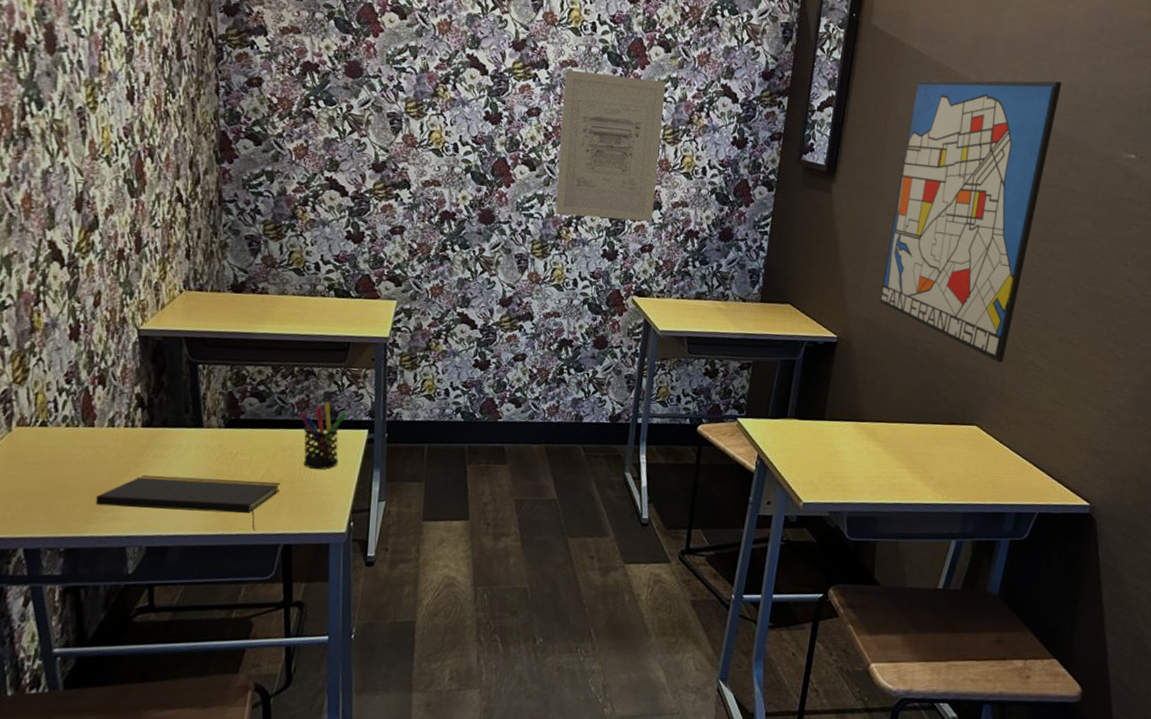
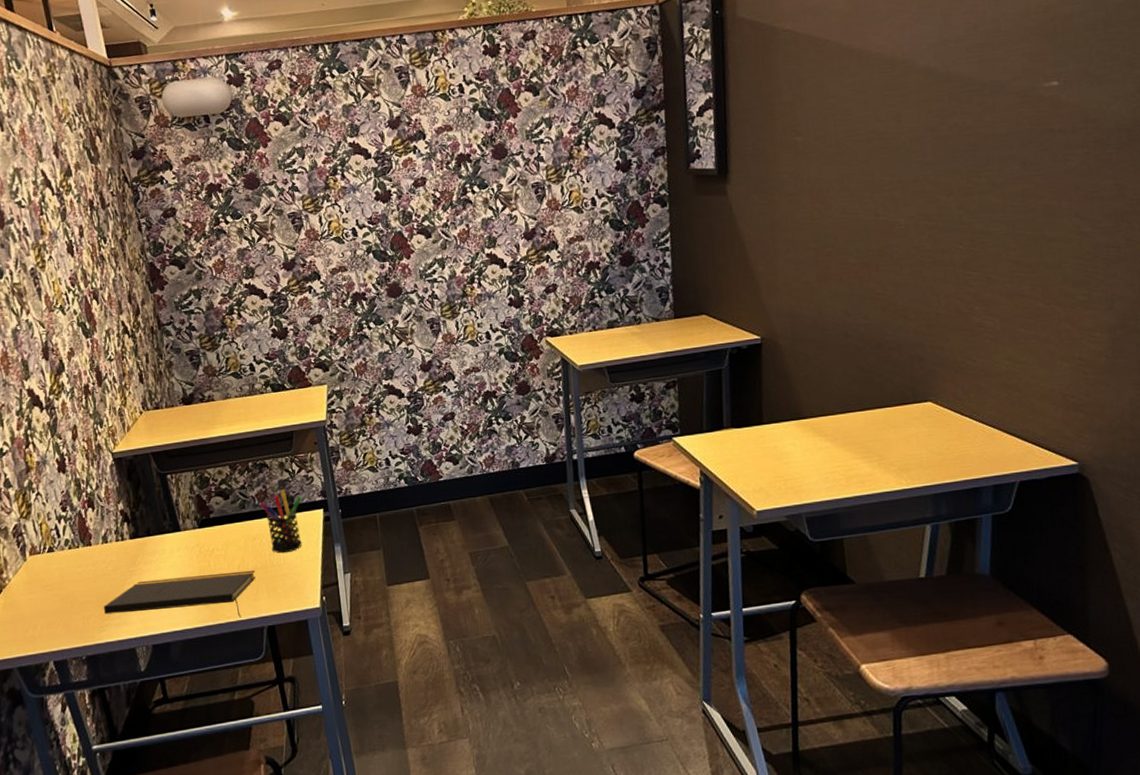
wall art: present [555,69,666,222] -> none [442,123,552,274]
wall art: present [879,80,1062,363] -> none [796,24,958,332]

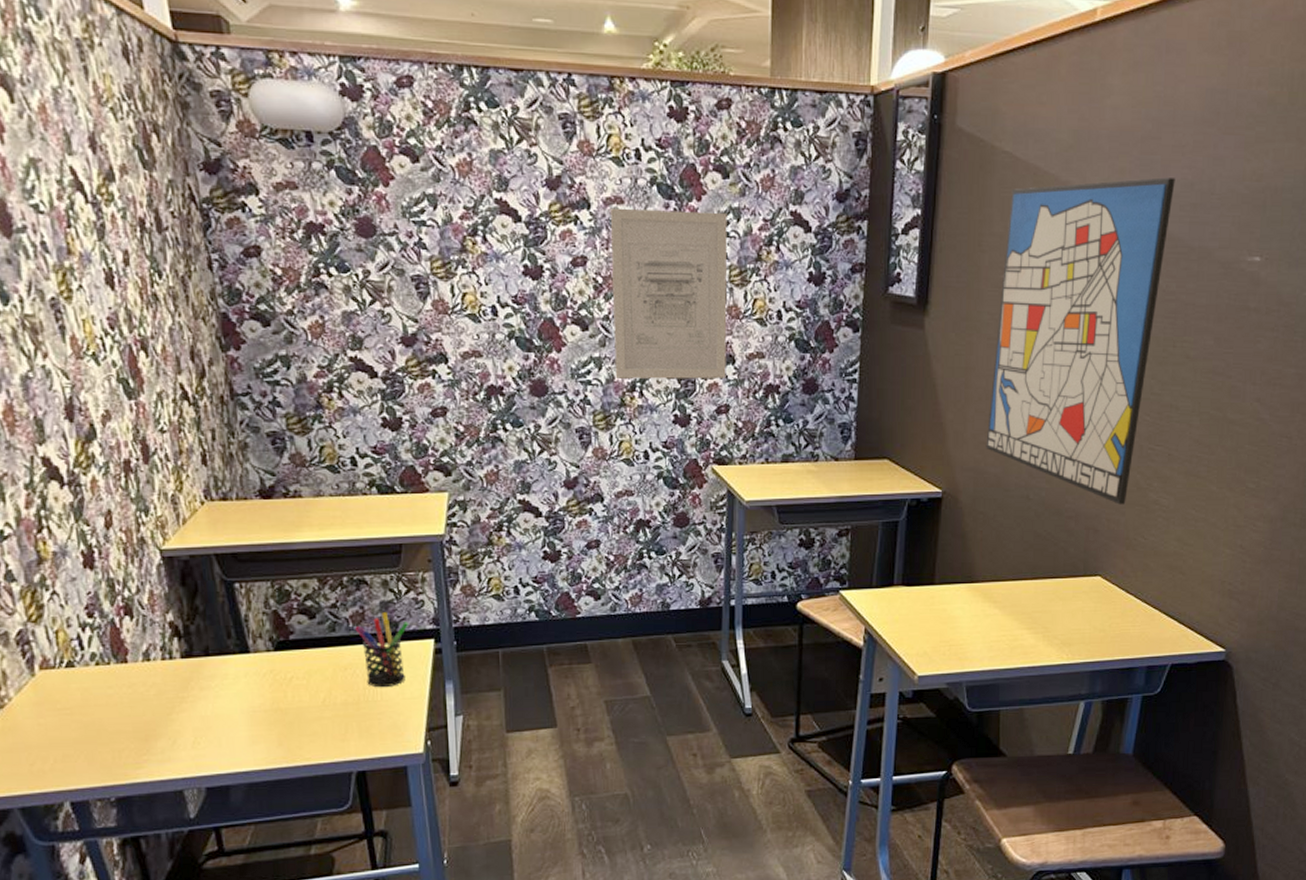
notepad: present [104,570,256,617] -> none [142,705,345,760]
wall art: none [442,123,552,274] -> present [611,207,728,379]
wall art: none [796,24,958,332] -> present [986,177,1176,505]

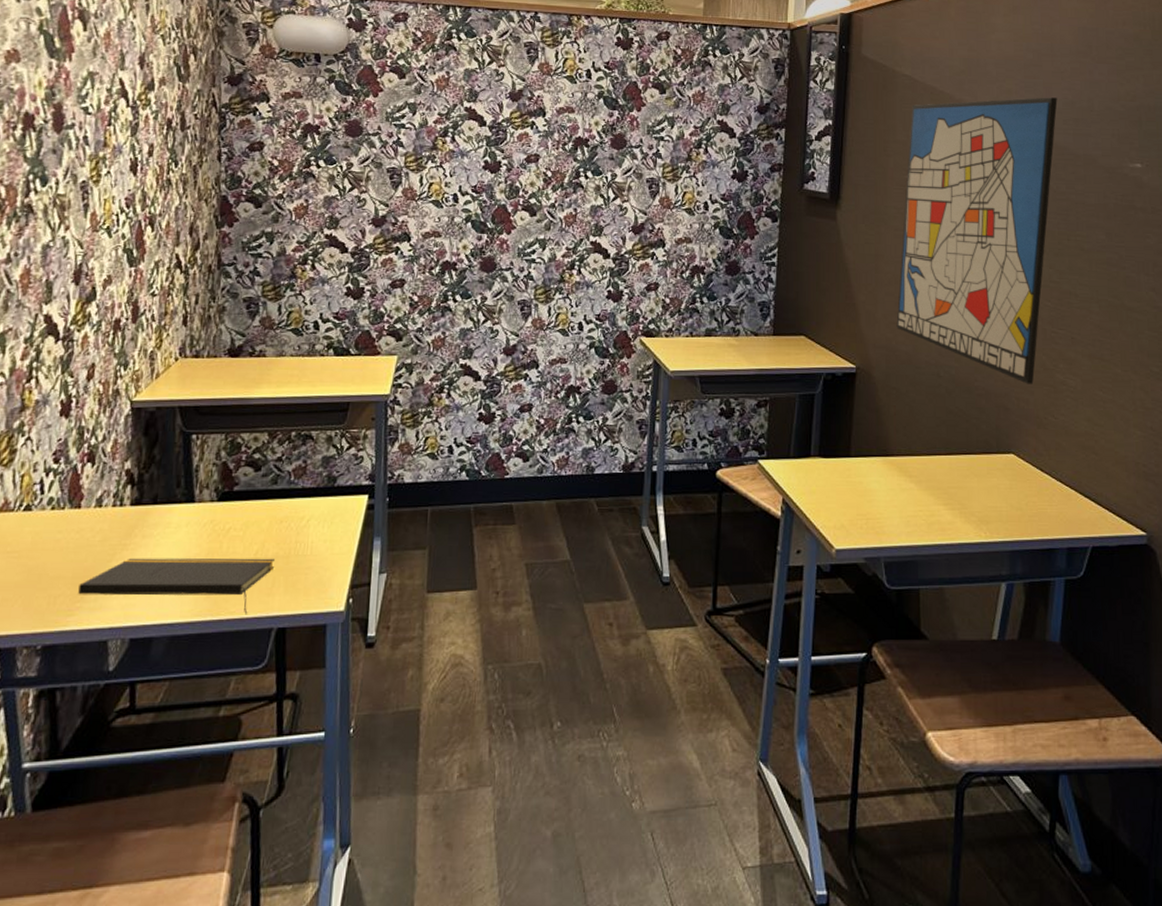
notepad: none [142,705,345,760] -> present [78,558,275,614]
pen holder: present [355,612,410,688] -> none [295,467,347,542]
wall art: present [611,207,728,379] -> none [557,116,663,260]

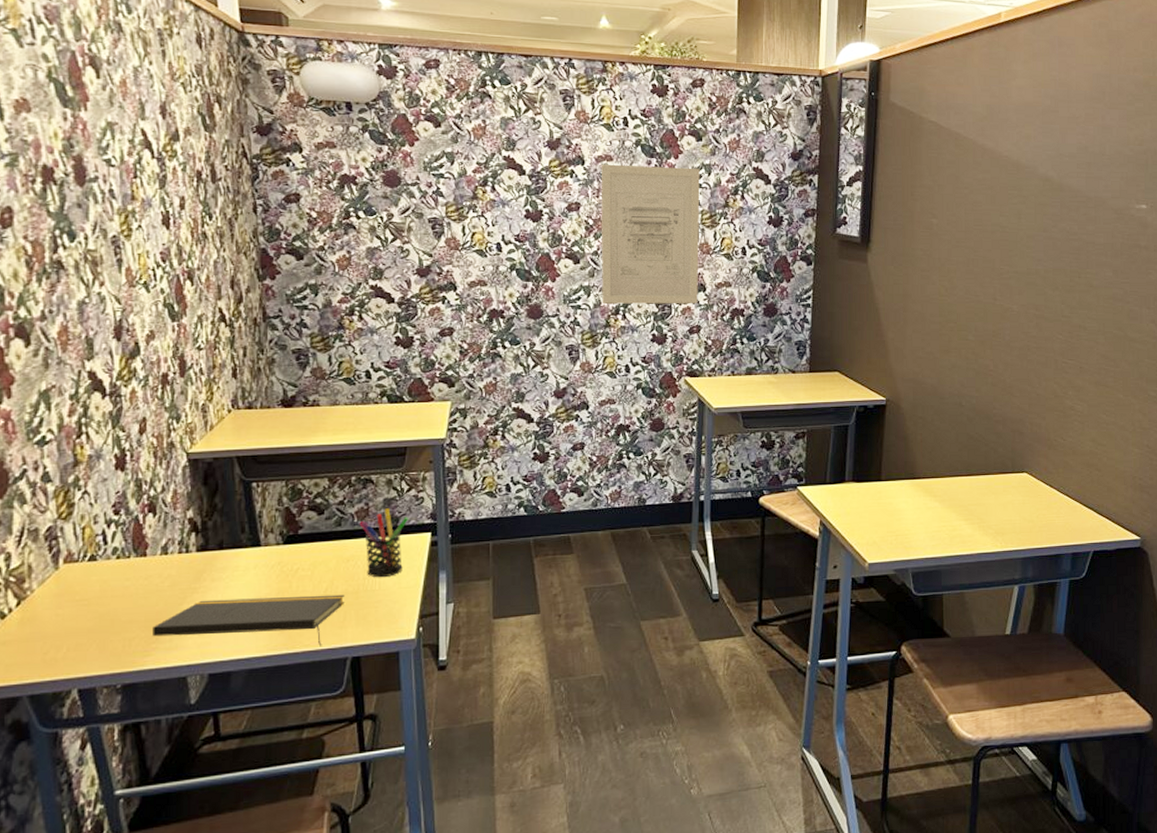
pen holder: none [295,467,347,542] -> present [359,508,409,578]
wall art: none [557,116,663,260] -> present [602,164,700,304]
wall art: present [896,97,1058,384] -> none [923,142,1072,410]

